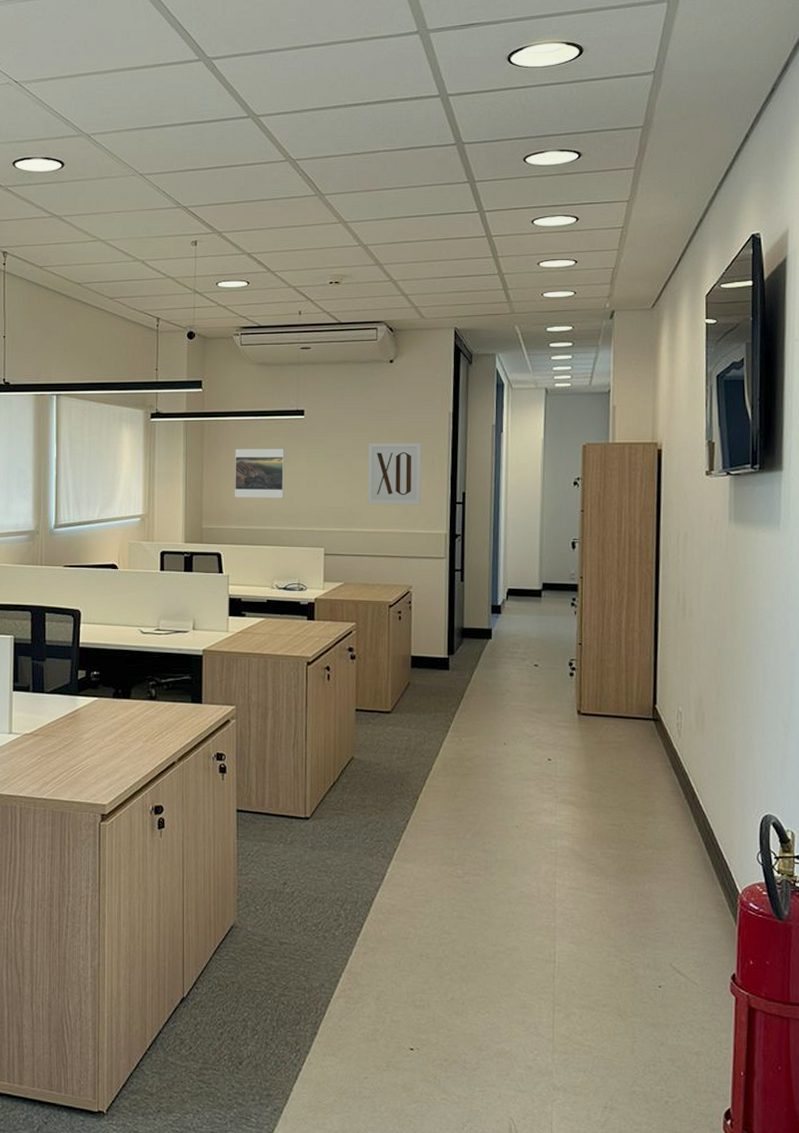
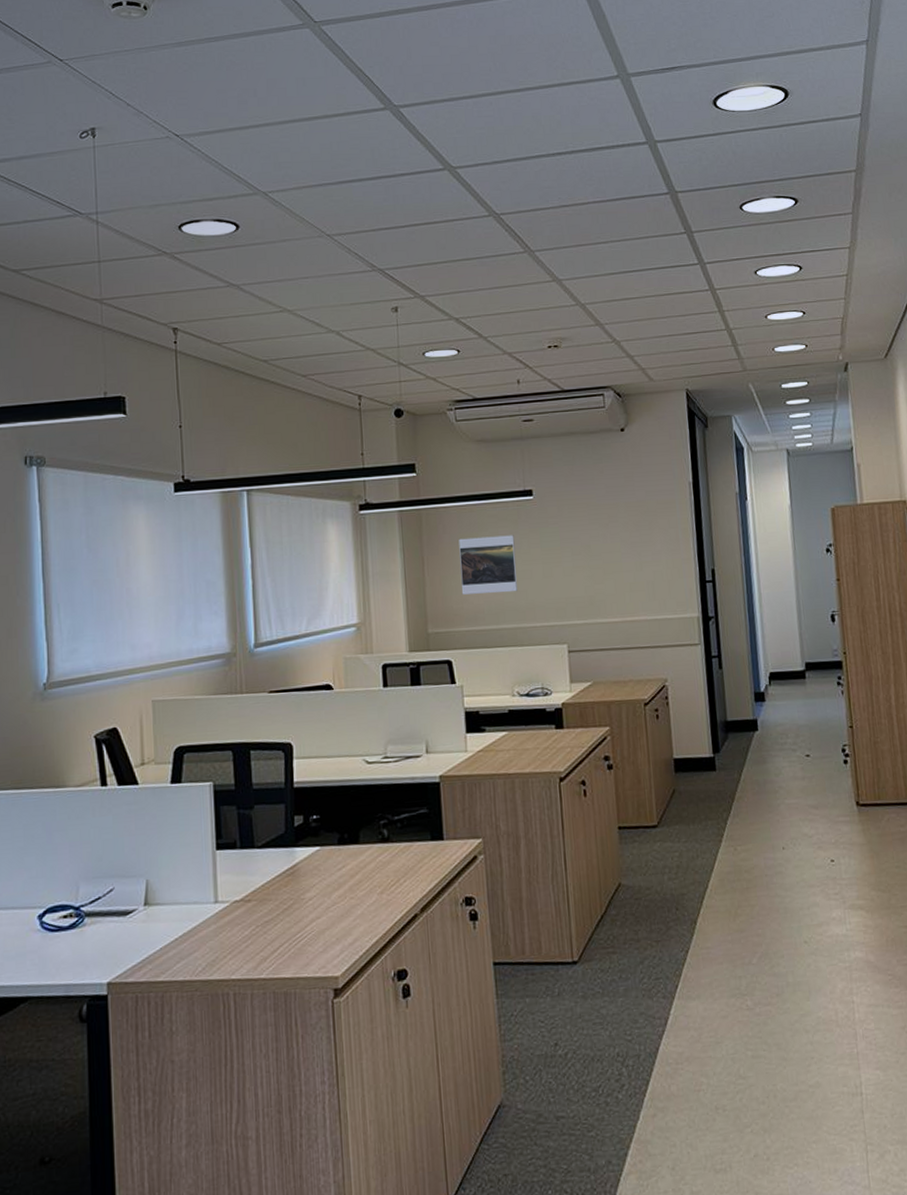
wall art: present [367,442,422,505] -> none [605,517,668,591]

